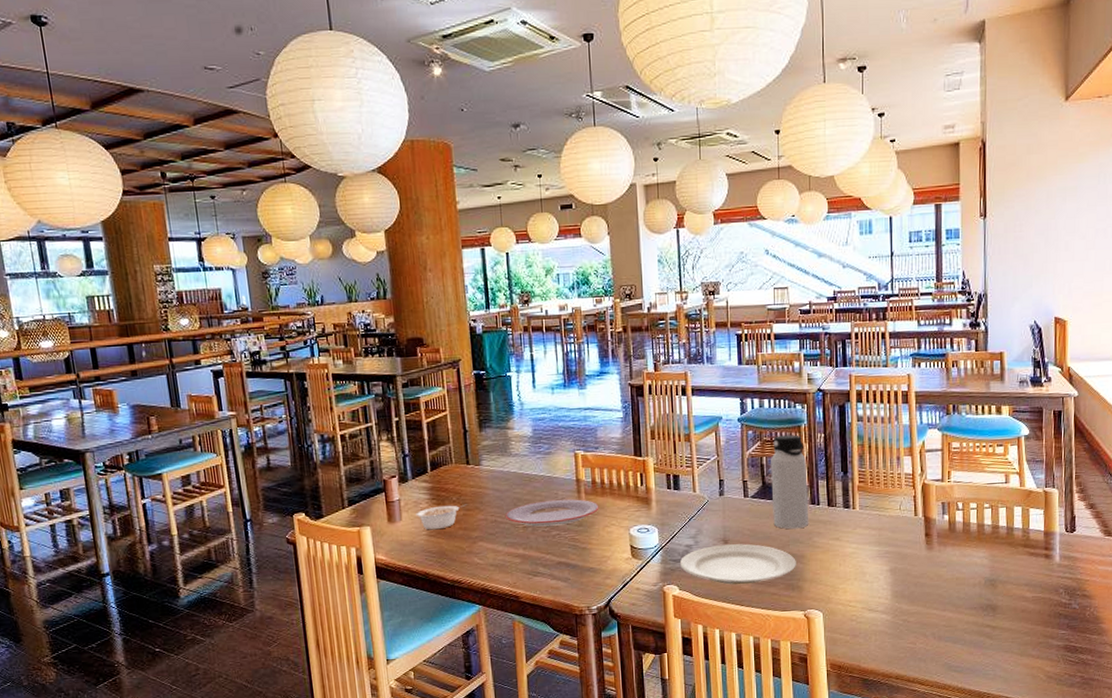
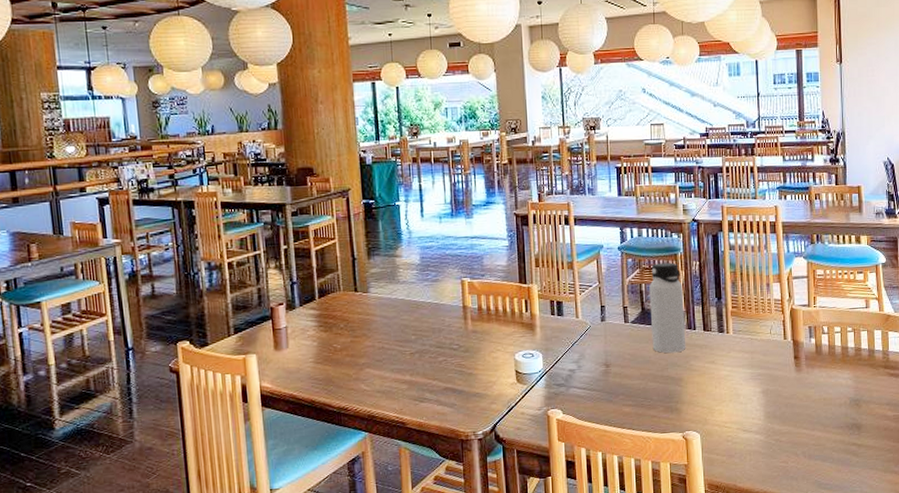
legume: present [416,504,467,530] -> none [303,331,355,357]
plate: present [506,499,599,527] -> none [393,325,485,353]
plate: present [679,544,796,585] -> none [563,368,675,408]

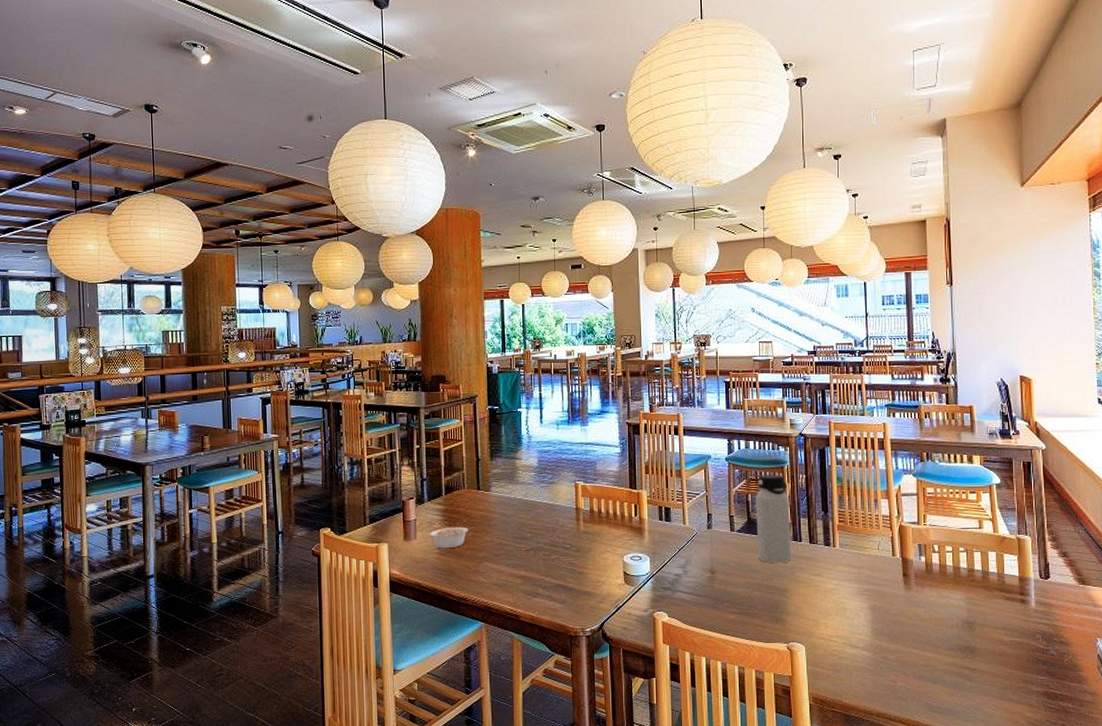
legume: none [303,331,355,357] -> present [429,526,476,549]

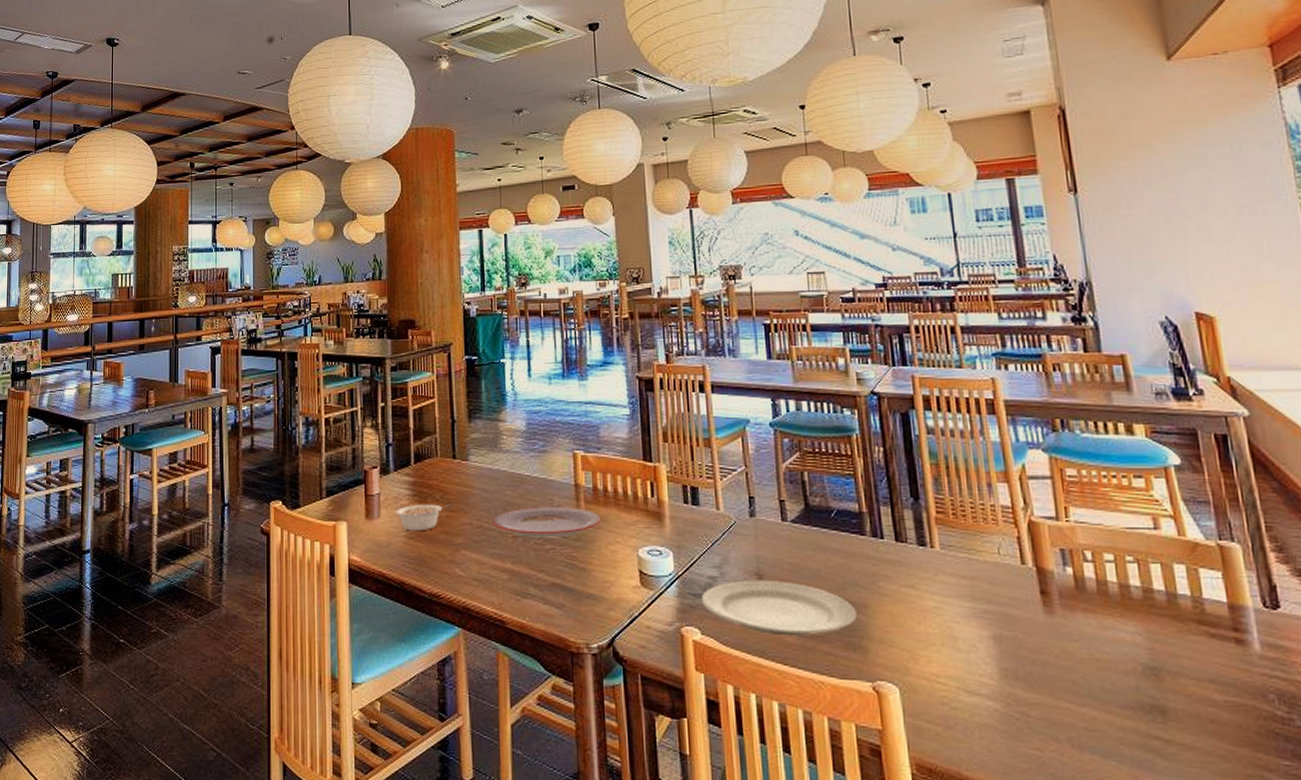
plate: none [510,525,596,550] -> present [493,506,602,538]
plate: none [669,575,780,615] -> present [701,580,857,637]
water bottle: present [755,475,792,564] -> none [814,446,871,568]

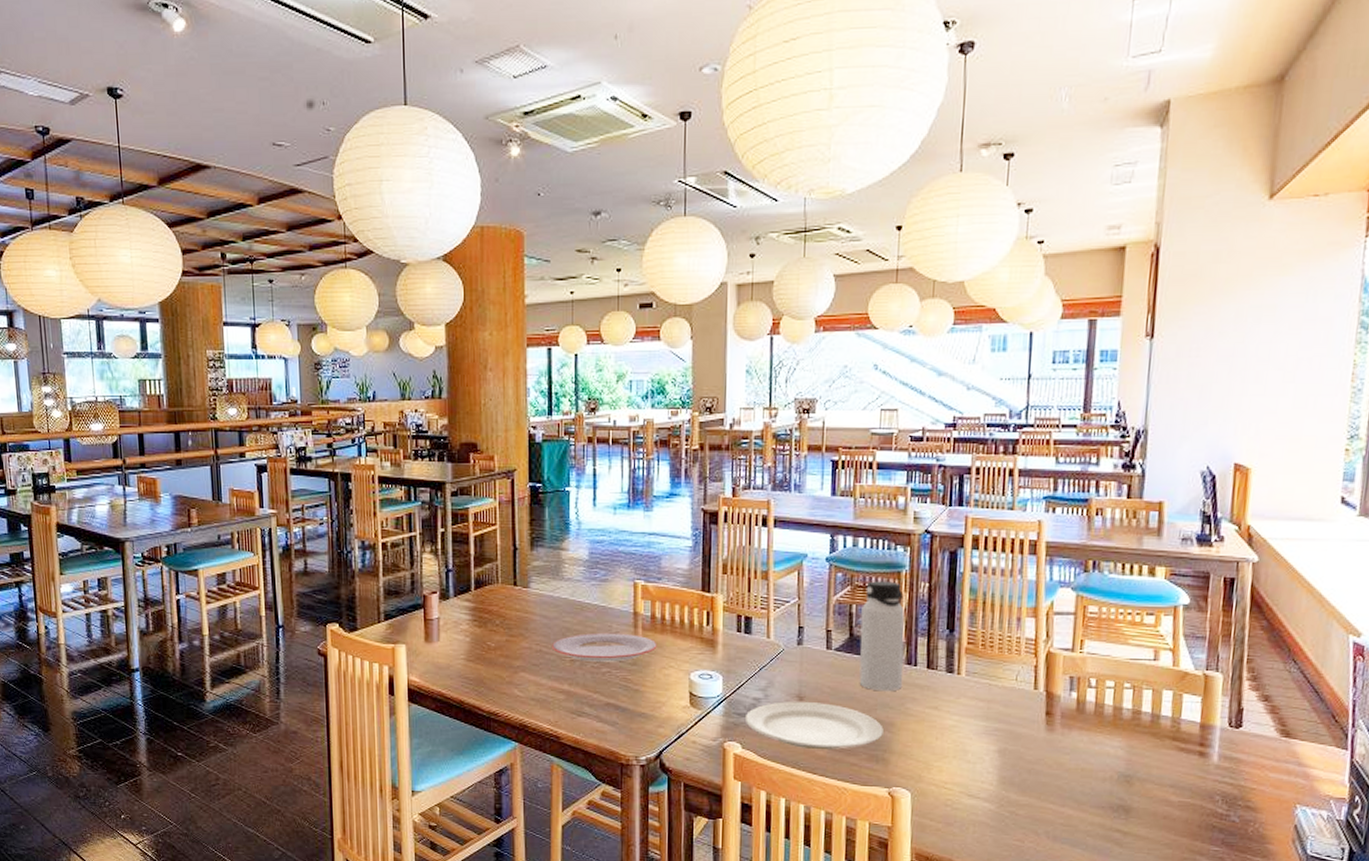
legume: present [395,504,451,532] -> none [455,628,511,655]
water bottle: none [814,446,871,568] -> present [859,581,905,692]

